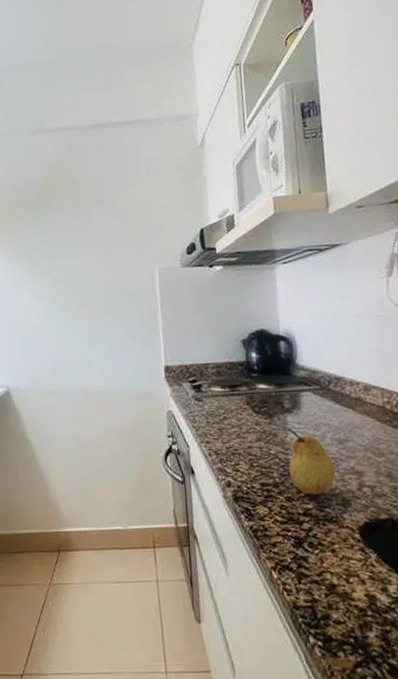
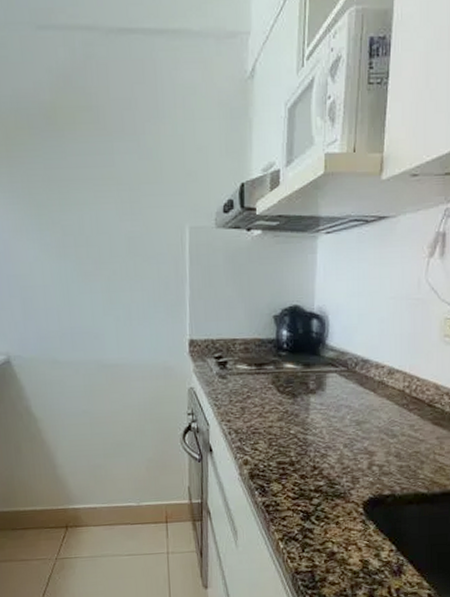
fruit: present [286,427,336,495] -> none [306,408,349,473]

